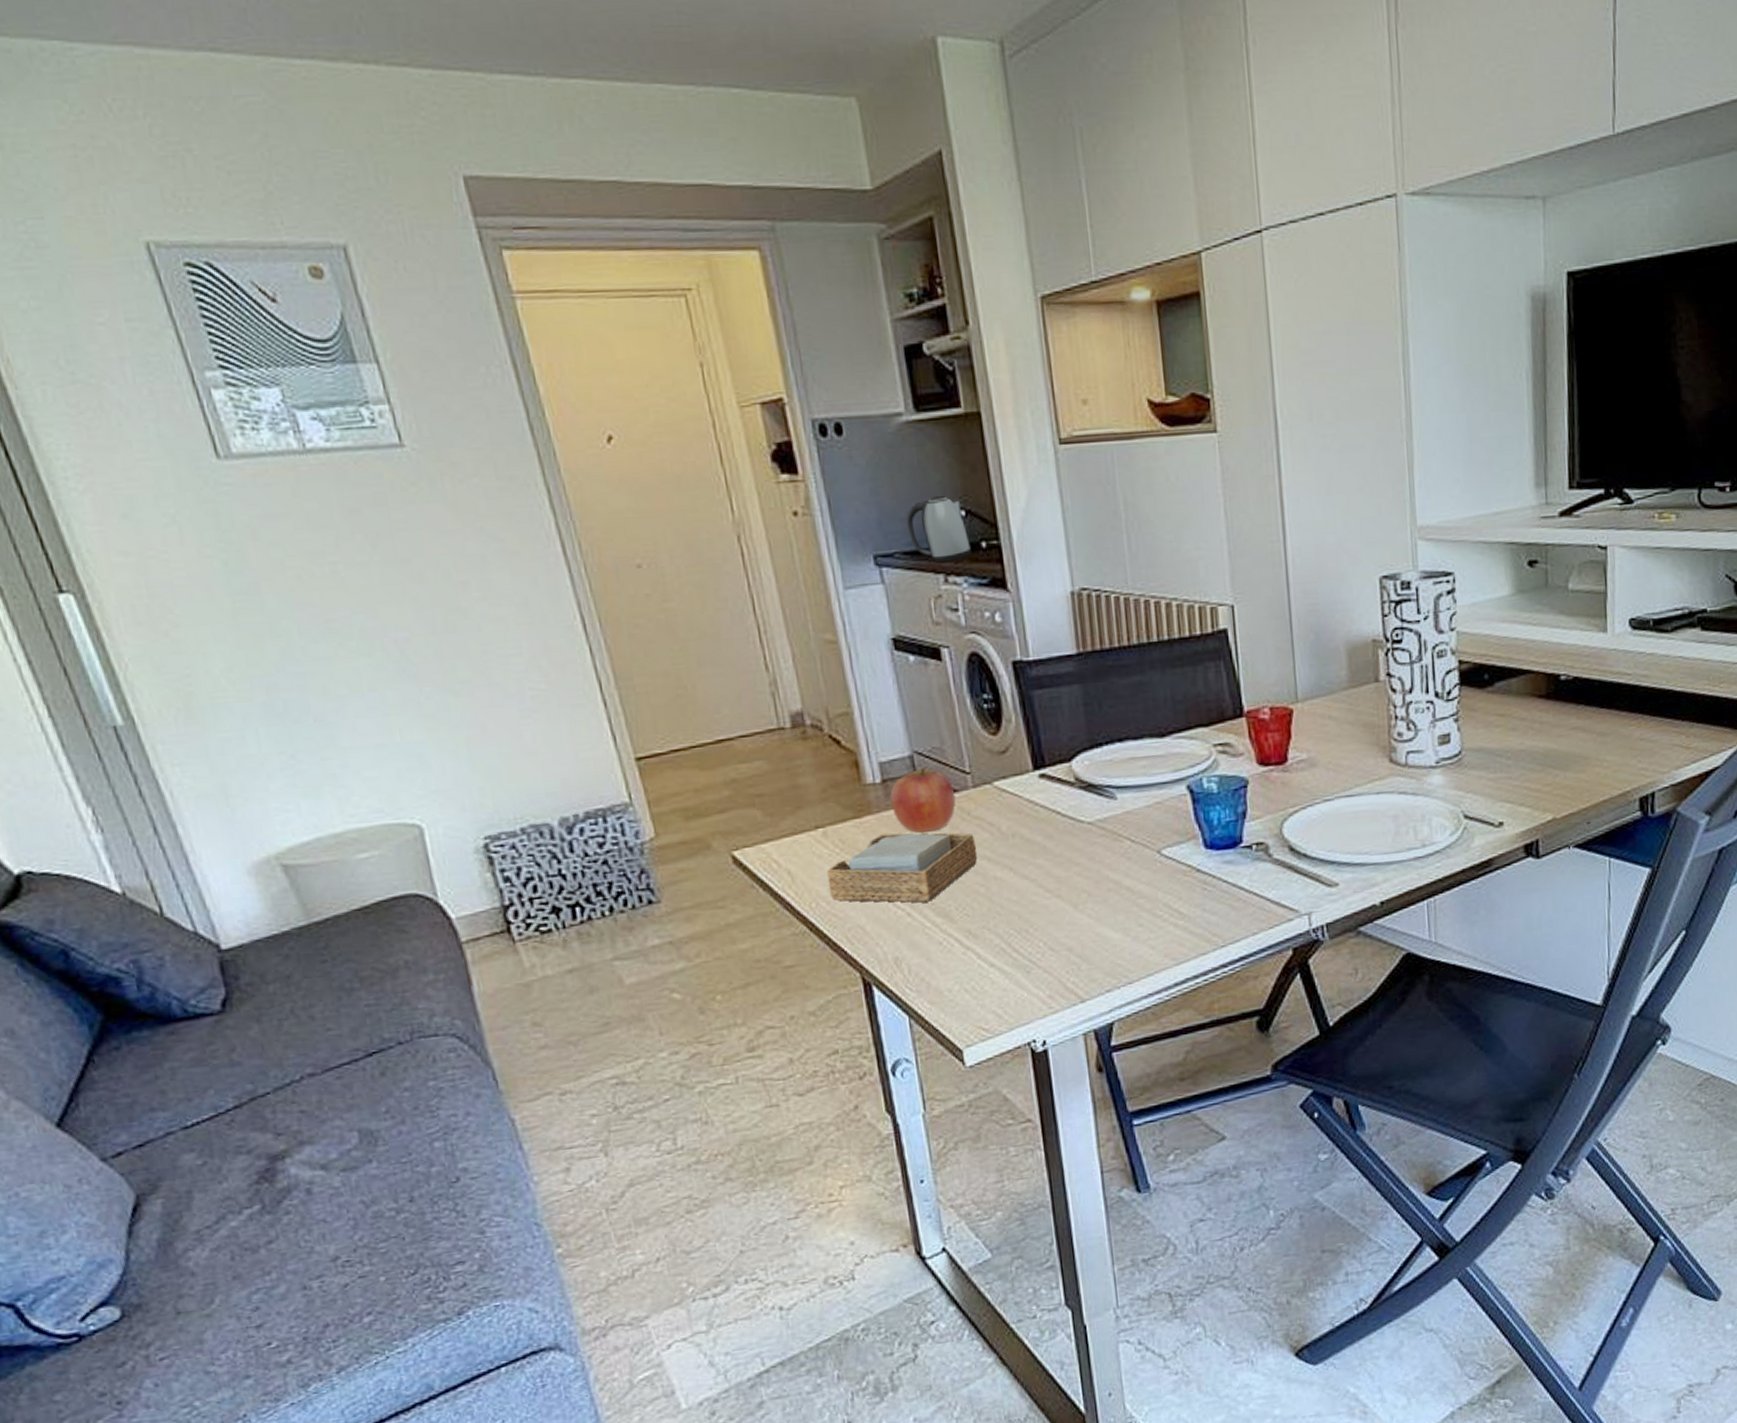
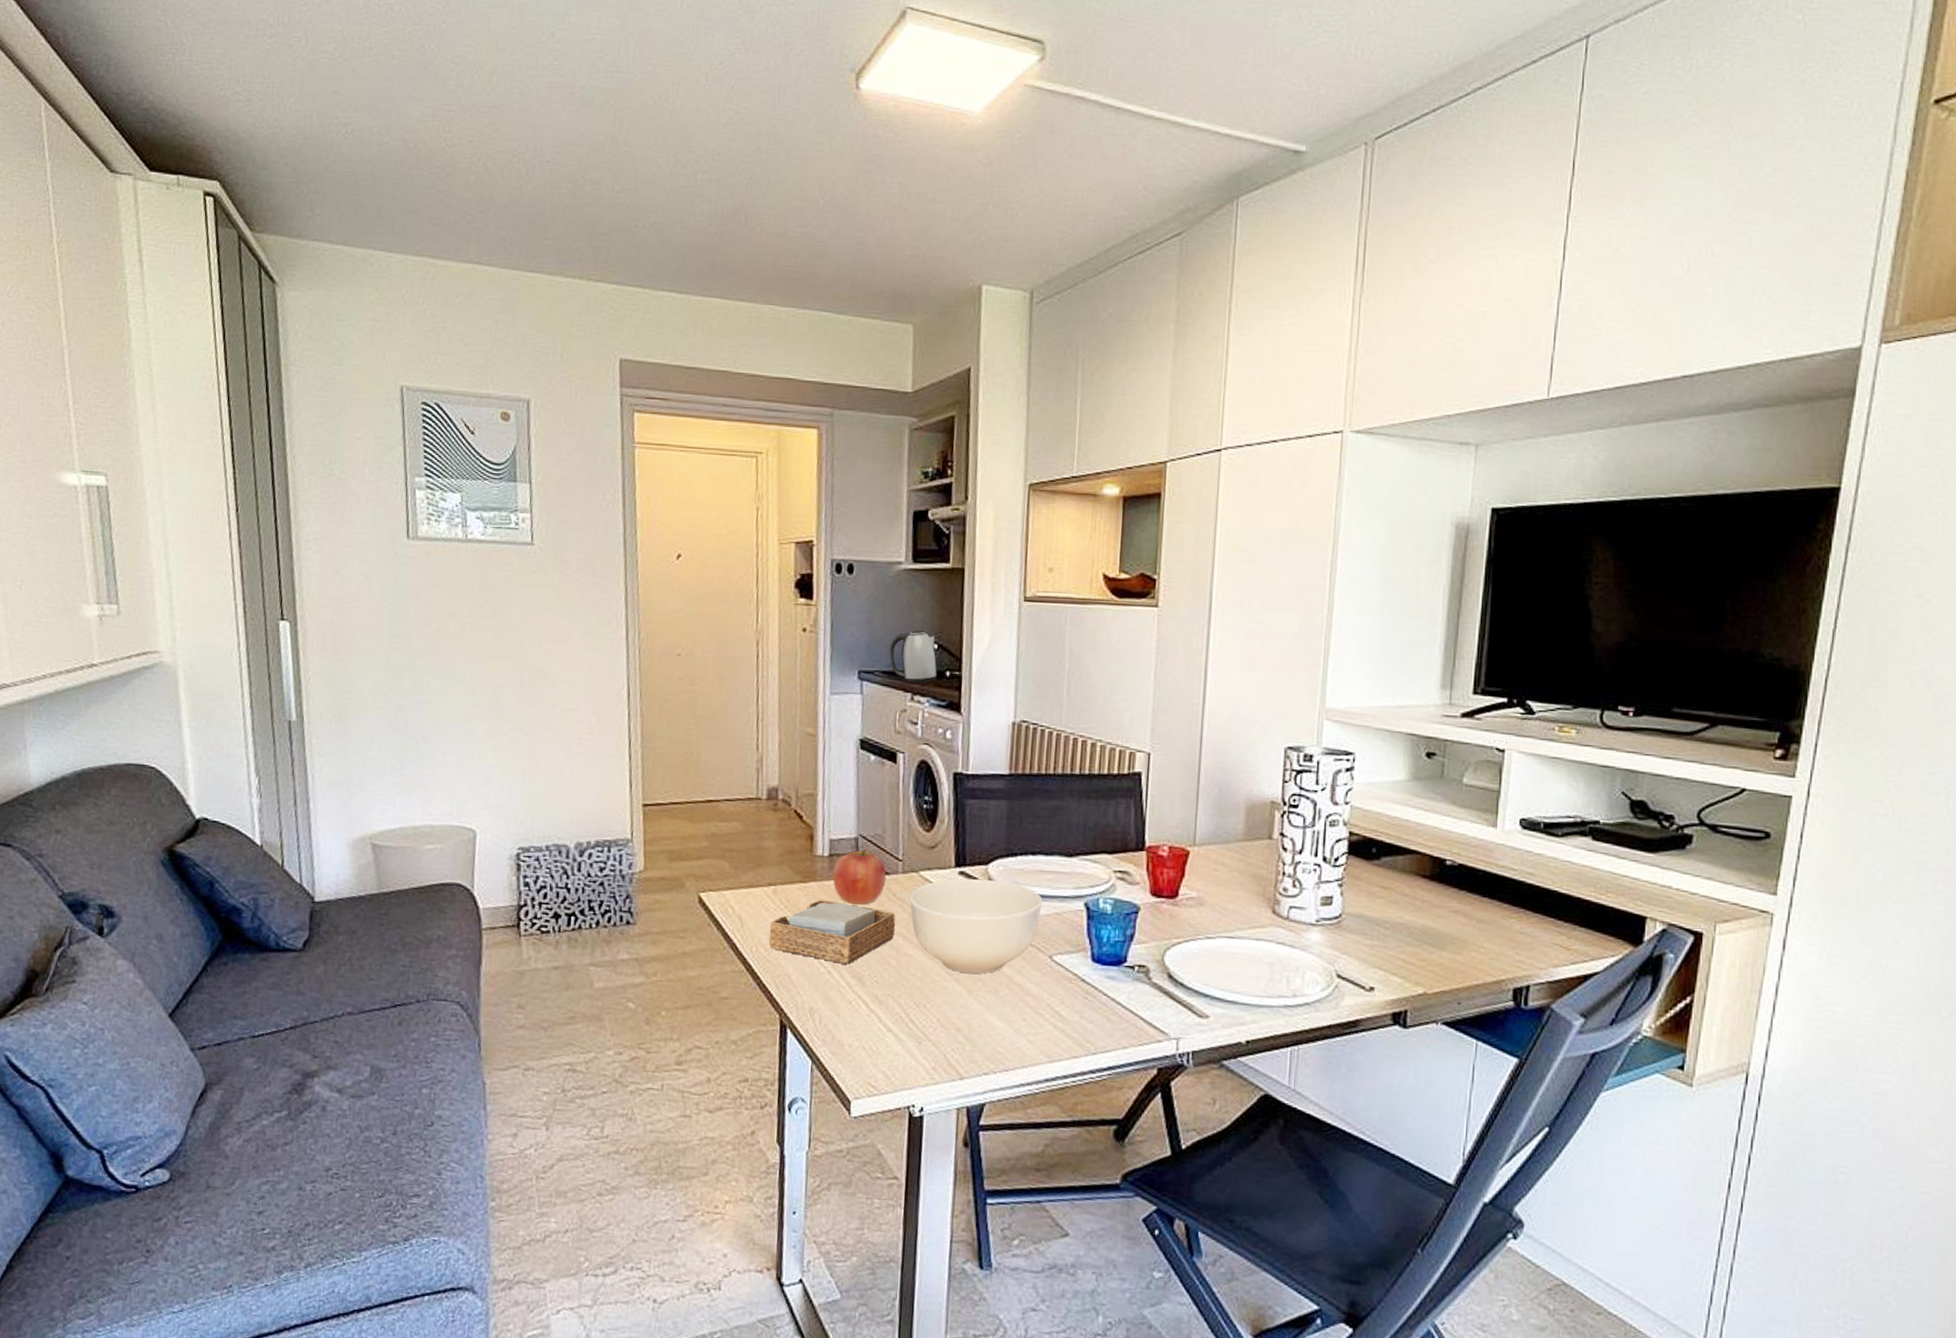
bowl: none [986,777,1140,888] -> present [909,878,1043,975]

